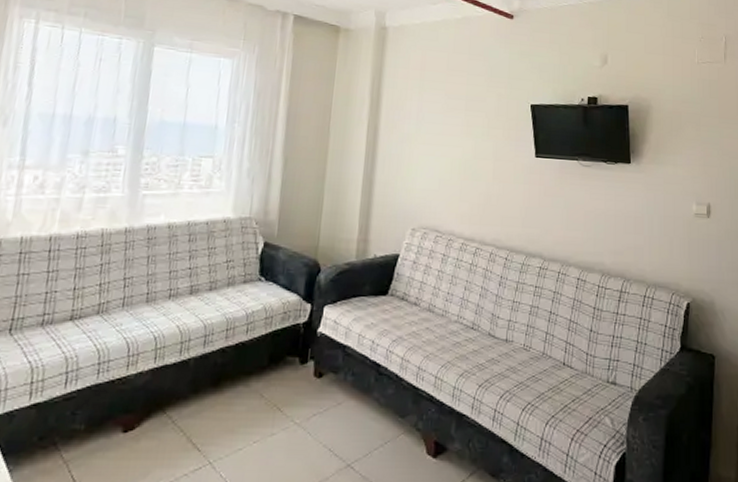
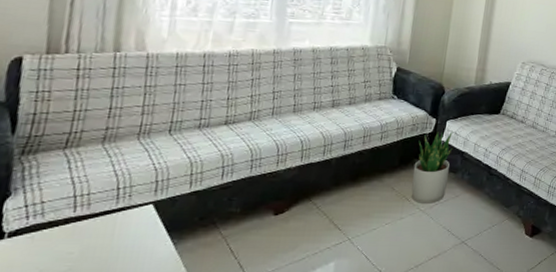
planter: none [284,320,333,414] -> present [411,132,453,204]

